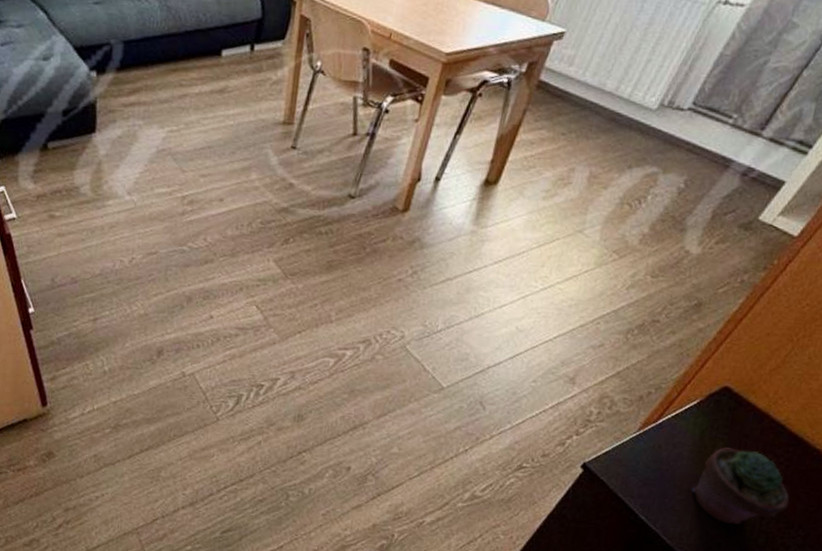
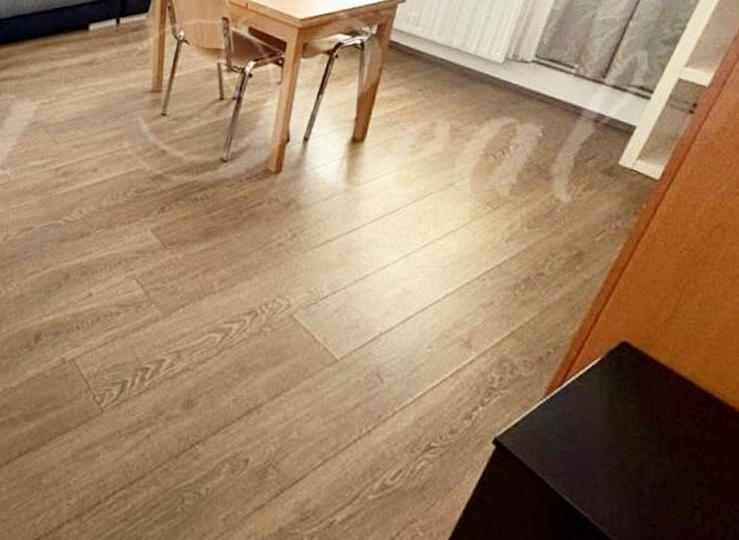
potted succulent: present [692,447,790,525] -> none [613,410,717,501]

